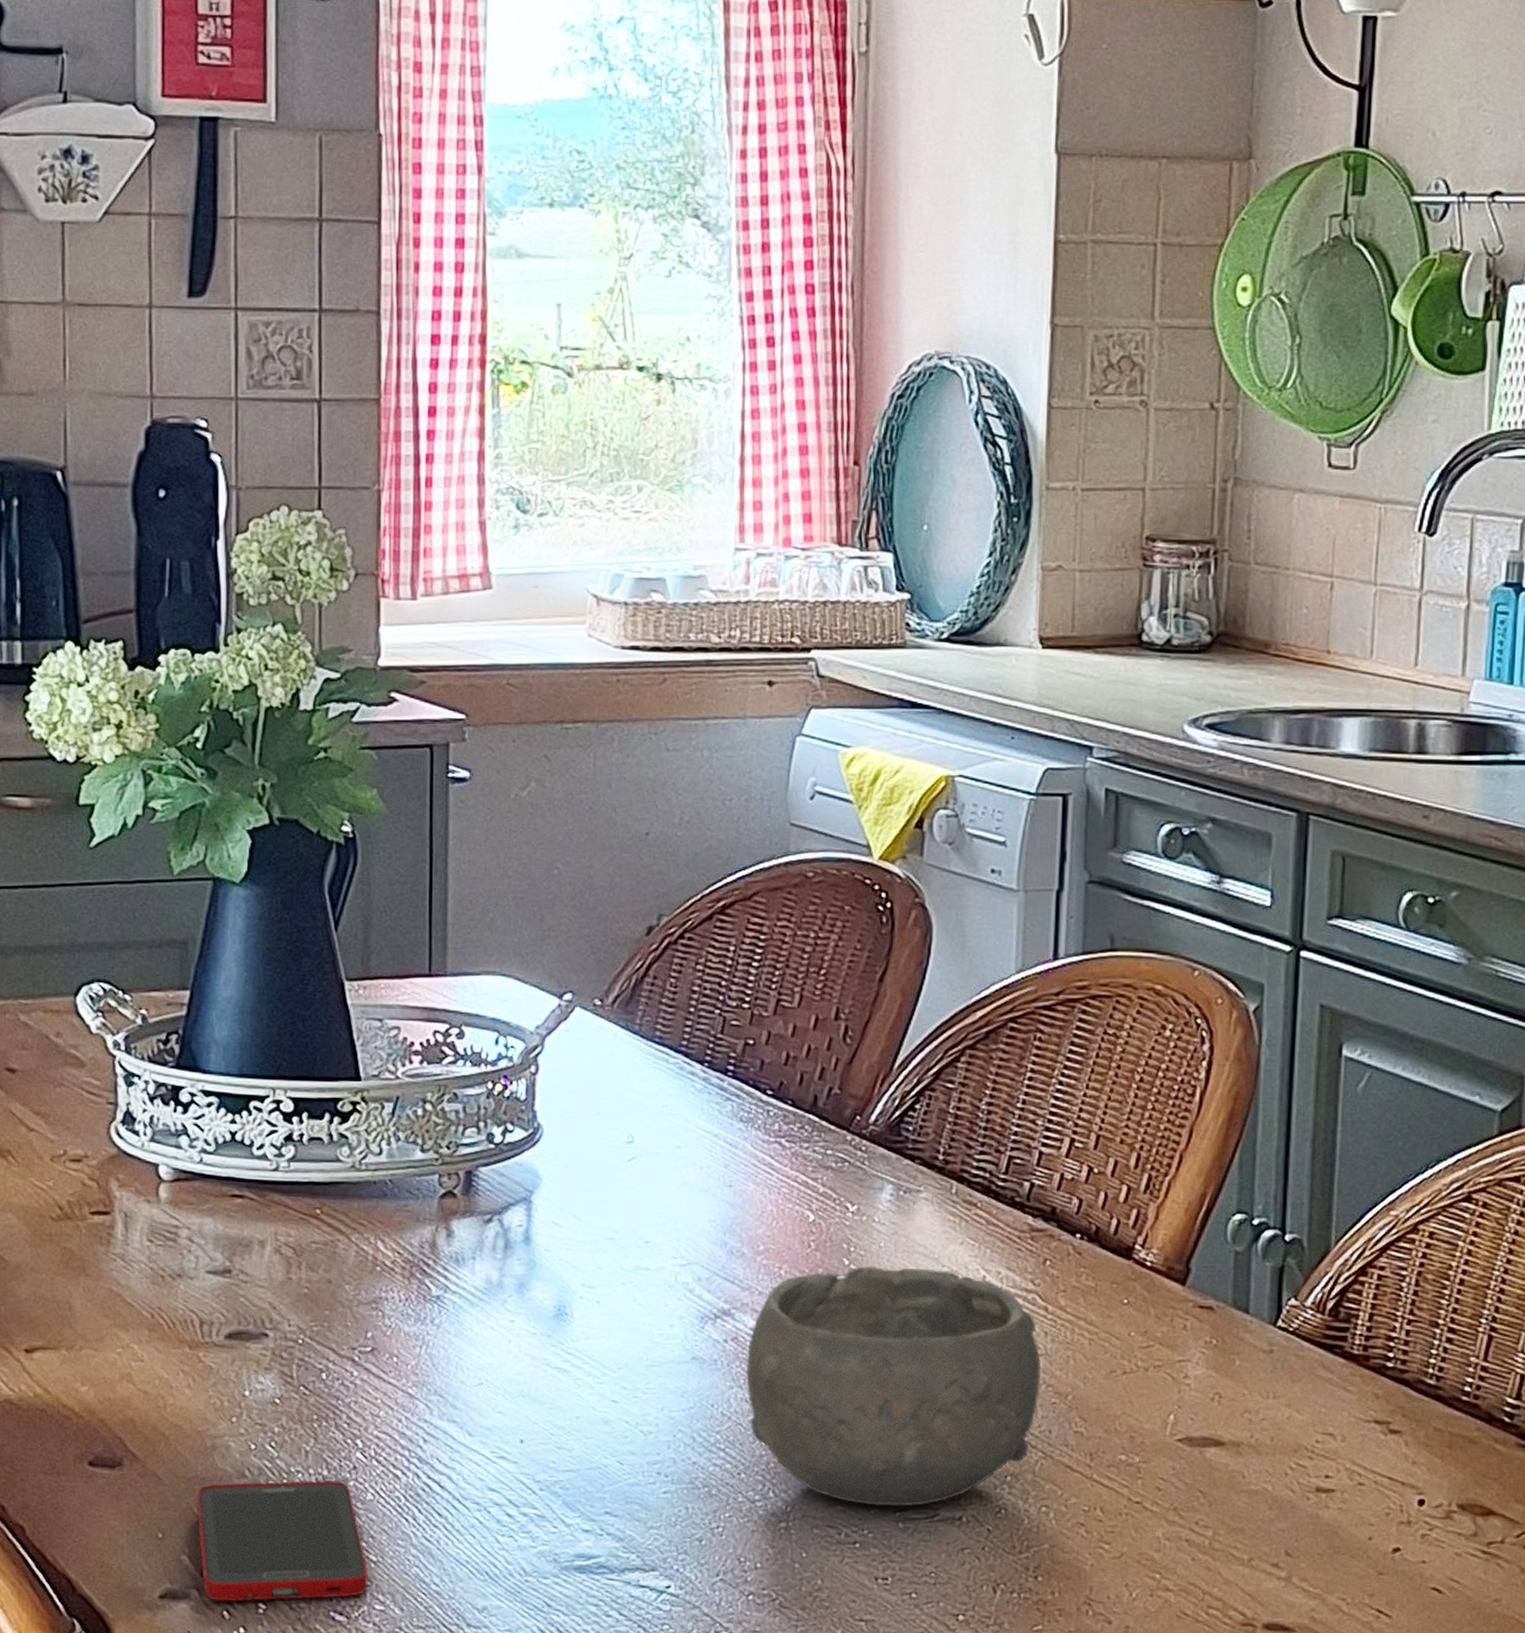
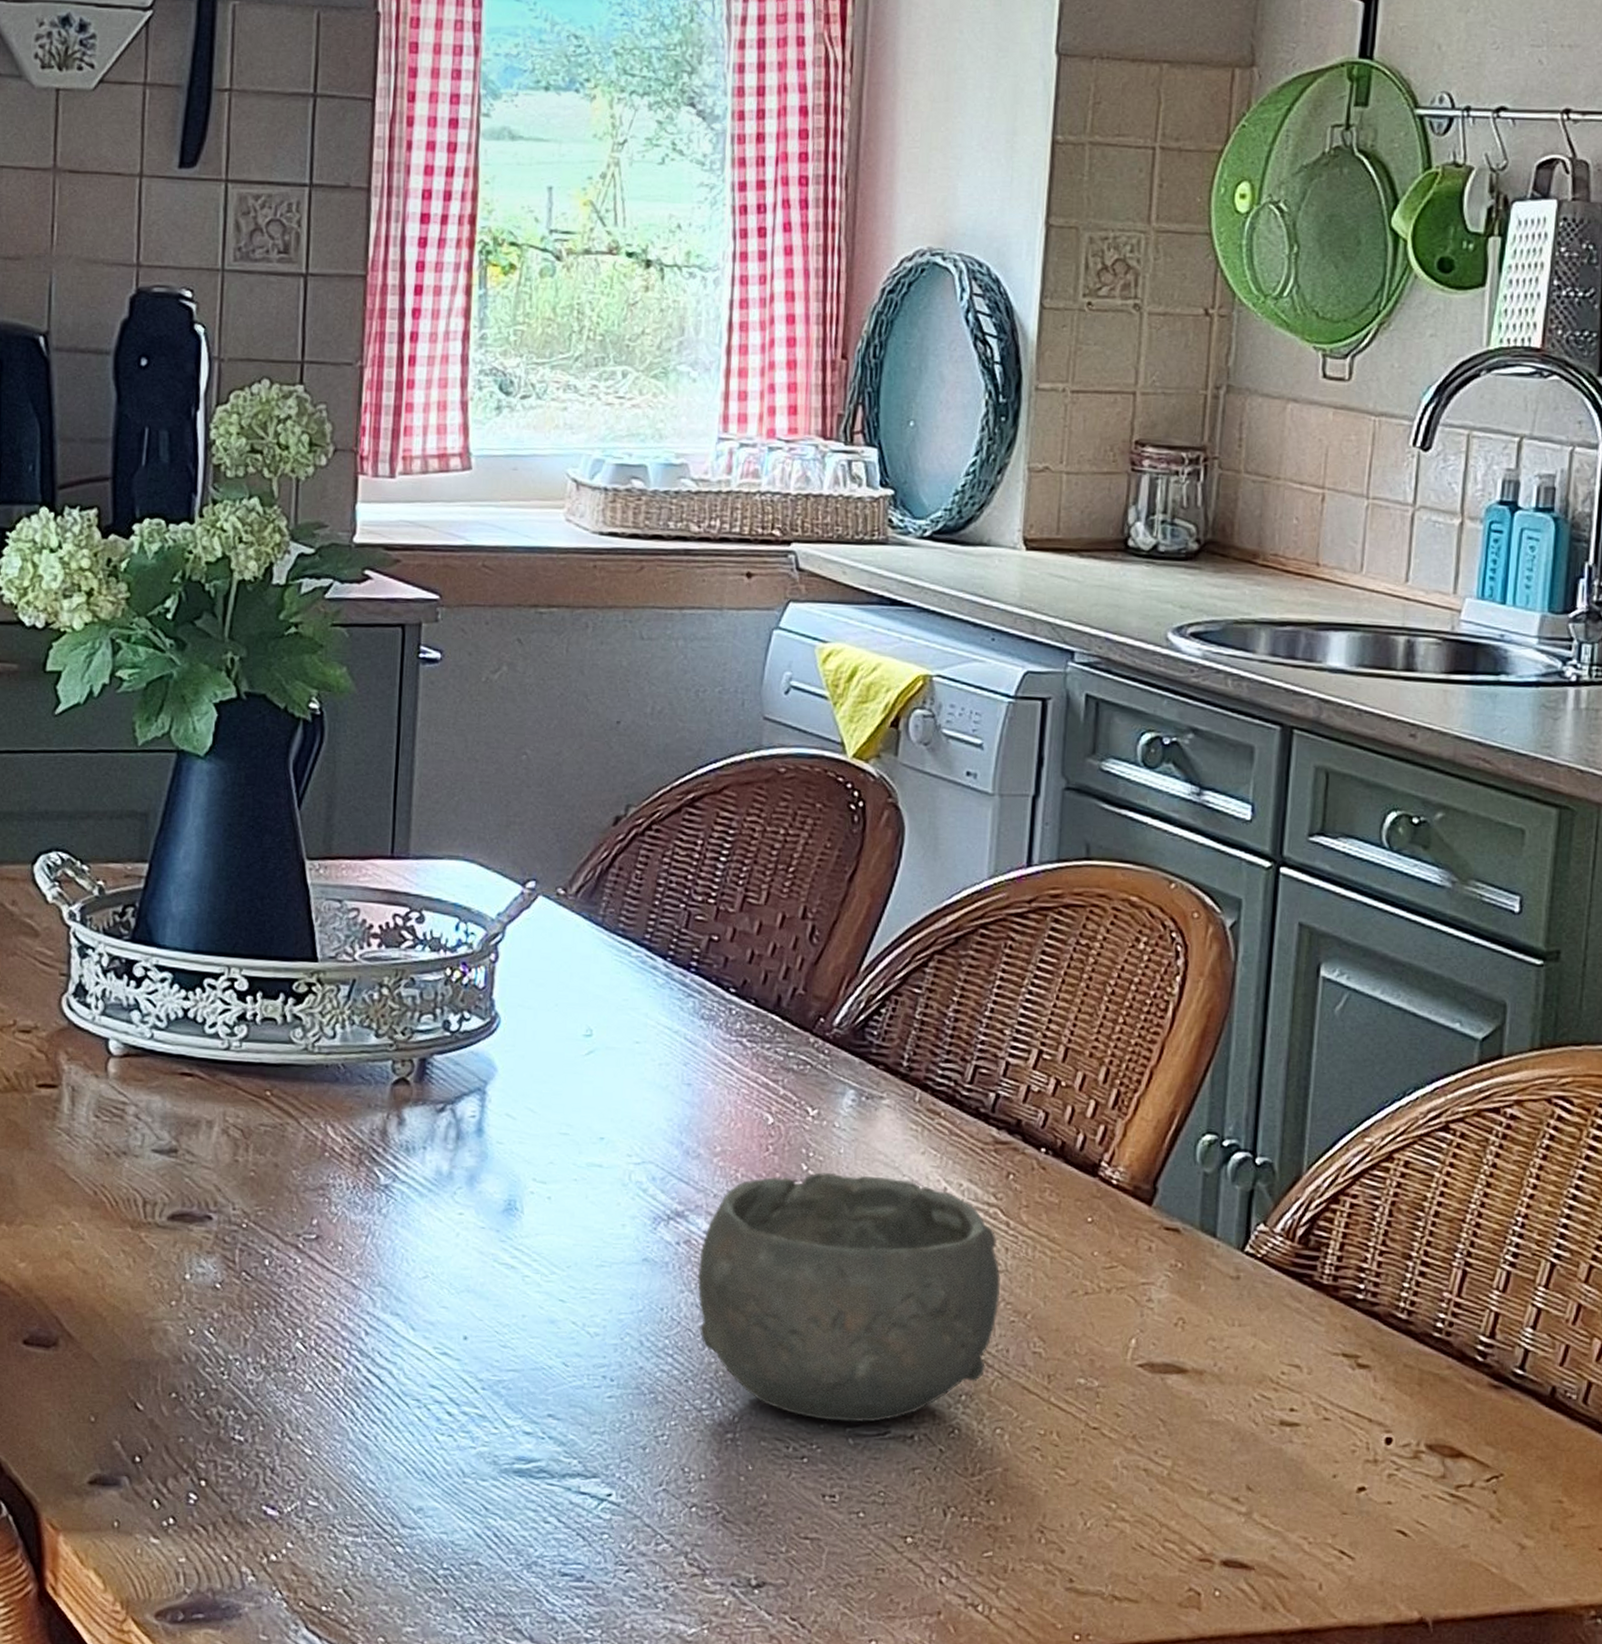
cell phone: present [197,1480,369,1602] -> none [131,1368,303,1492]

